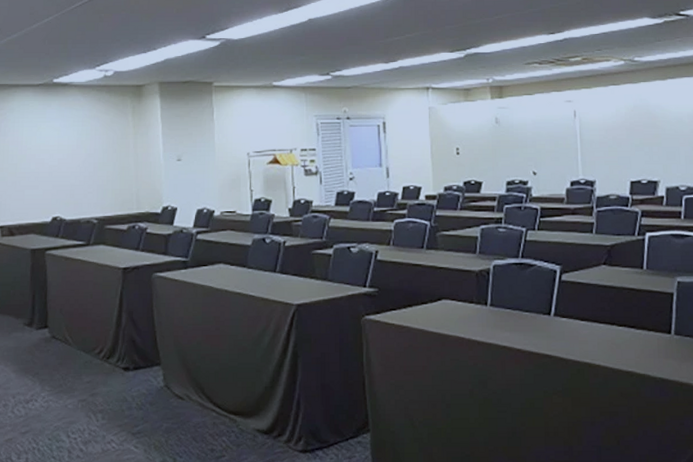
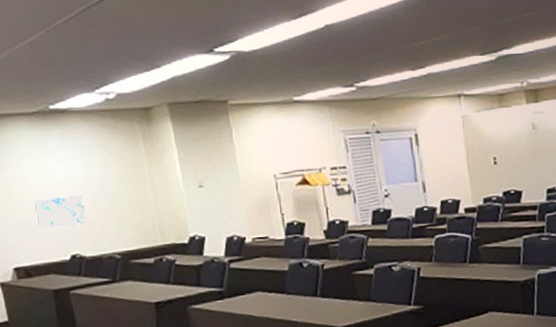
wall art: none [27,161,72,192] -> present [34,195,87,230]

